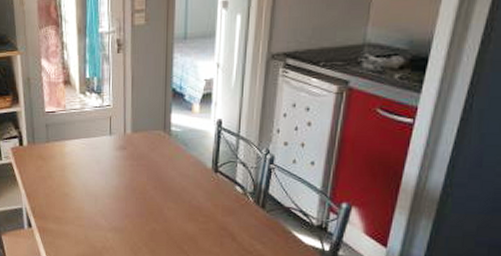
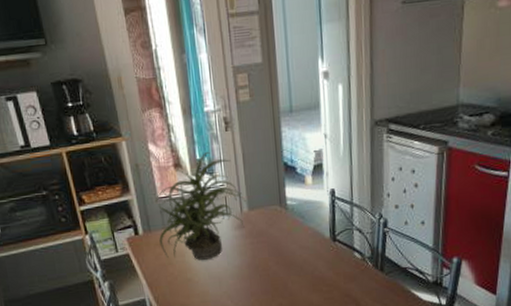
potted plant: none [42,71,131,177] -> present [155,151,247,260]

